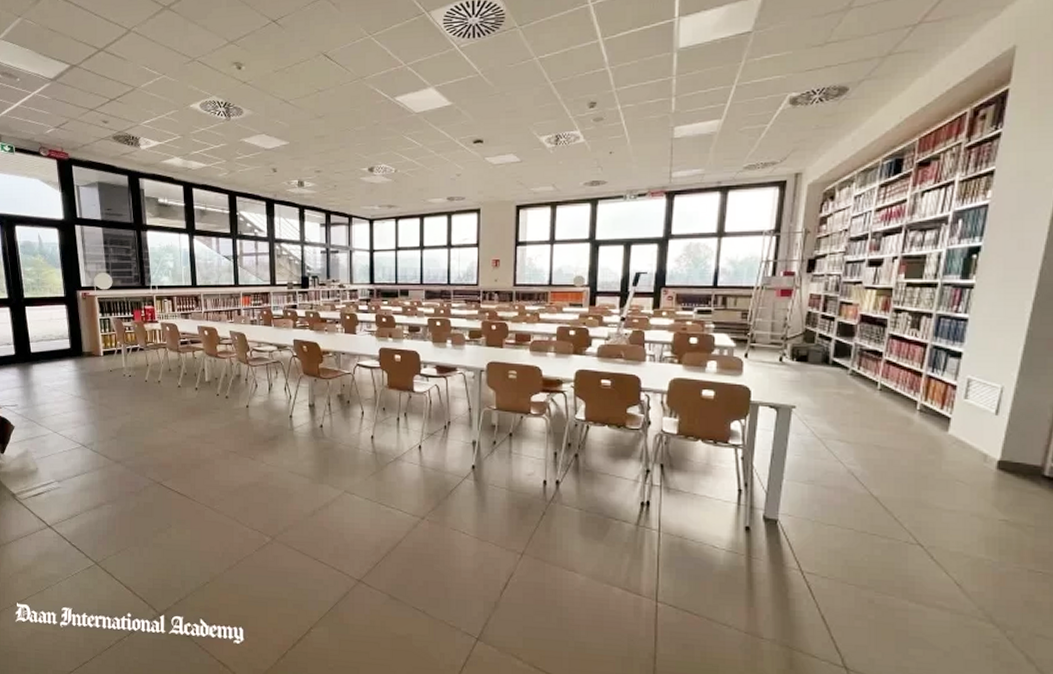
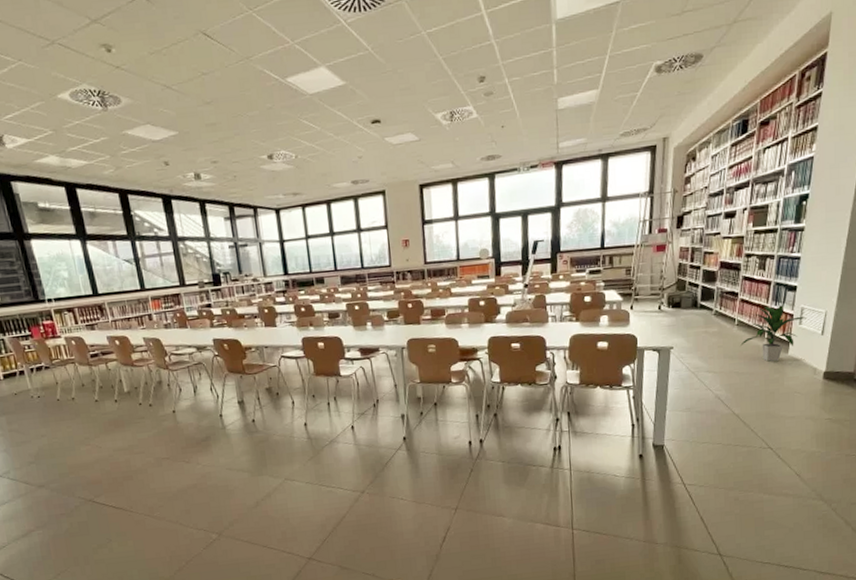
indoor plant: none [883,371,974,440] -> present [740,304,806,362]

